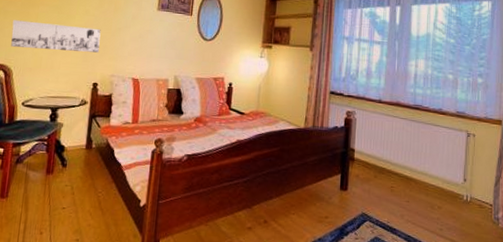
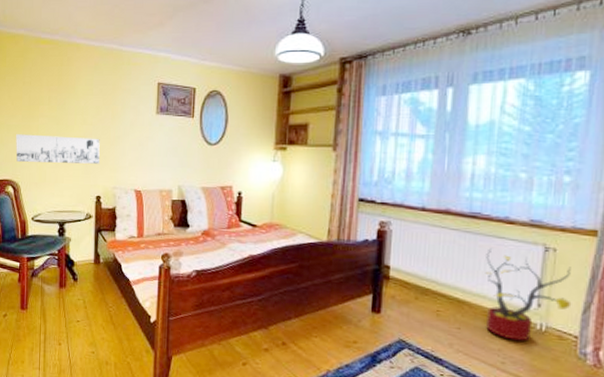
decorative plant: none [426,134,487,210] -> present [485,248,572,341]

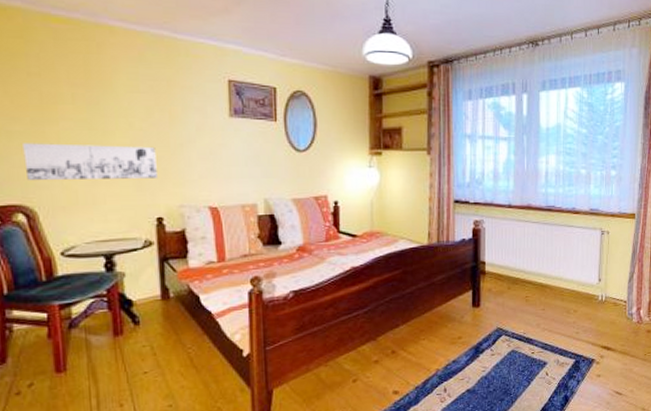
decorative plant: present [485,248,572,341] -> none [560,236,621,312]

